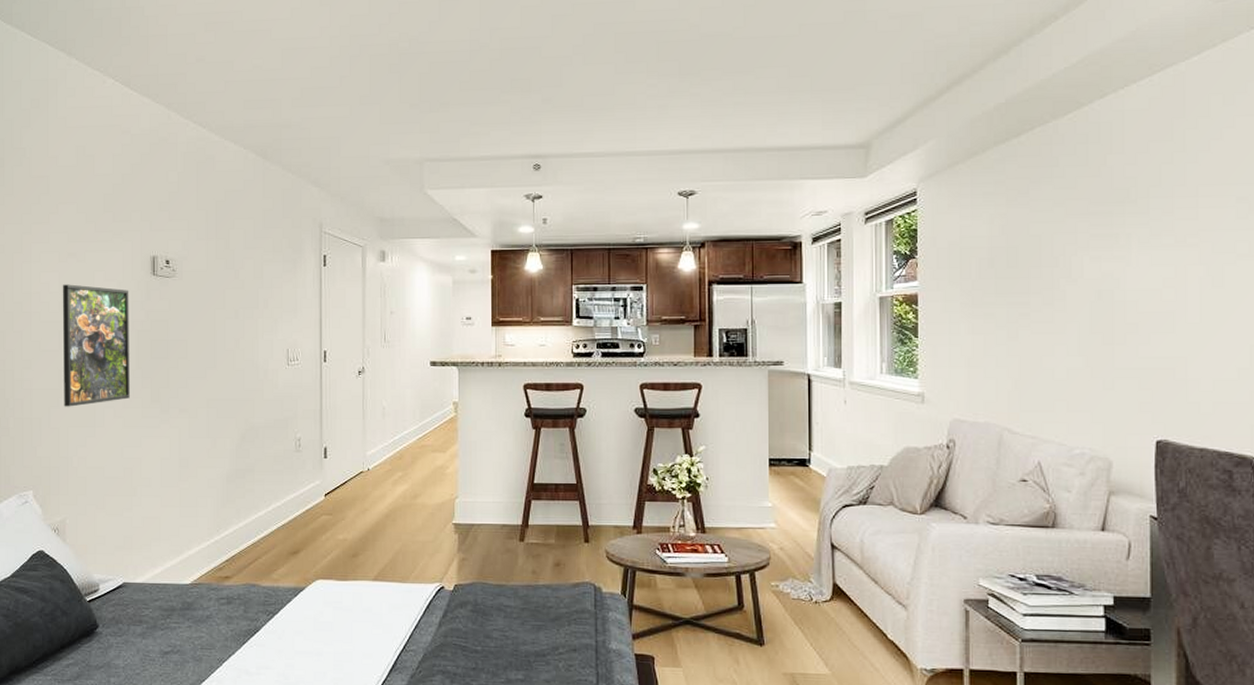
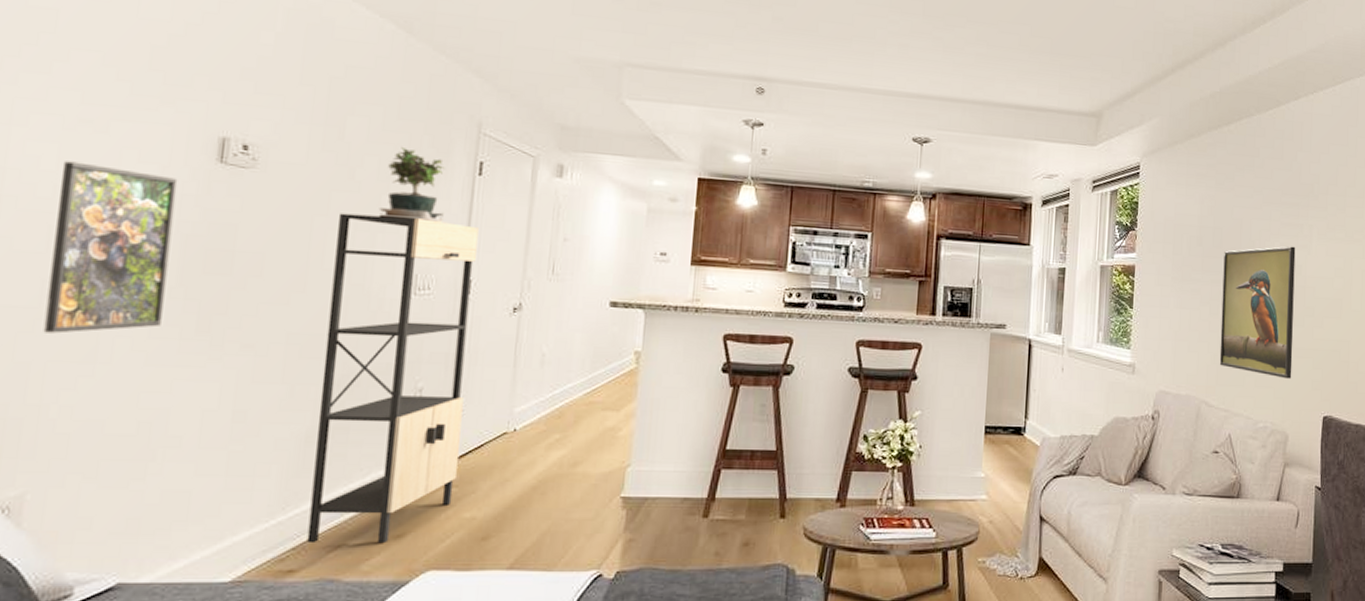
shelving unit: none [232,305,331,558] -> present [307,213,479,544]
potted plant: none [257,249,302,307] -> present [378,146,445,223]
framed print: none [1021,258,1113,401] -> present [1219,246,1296,379]

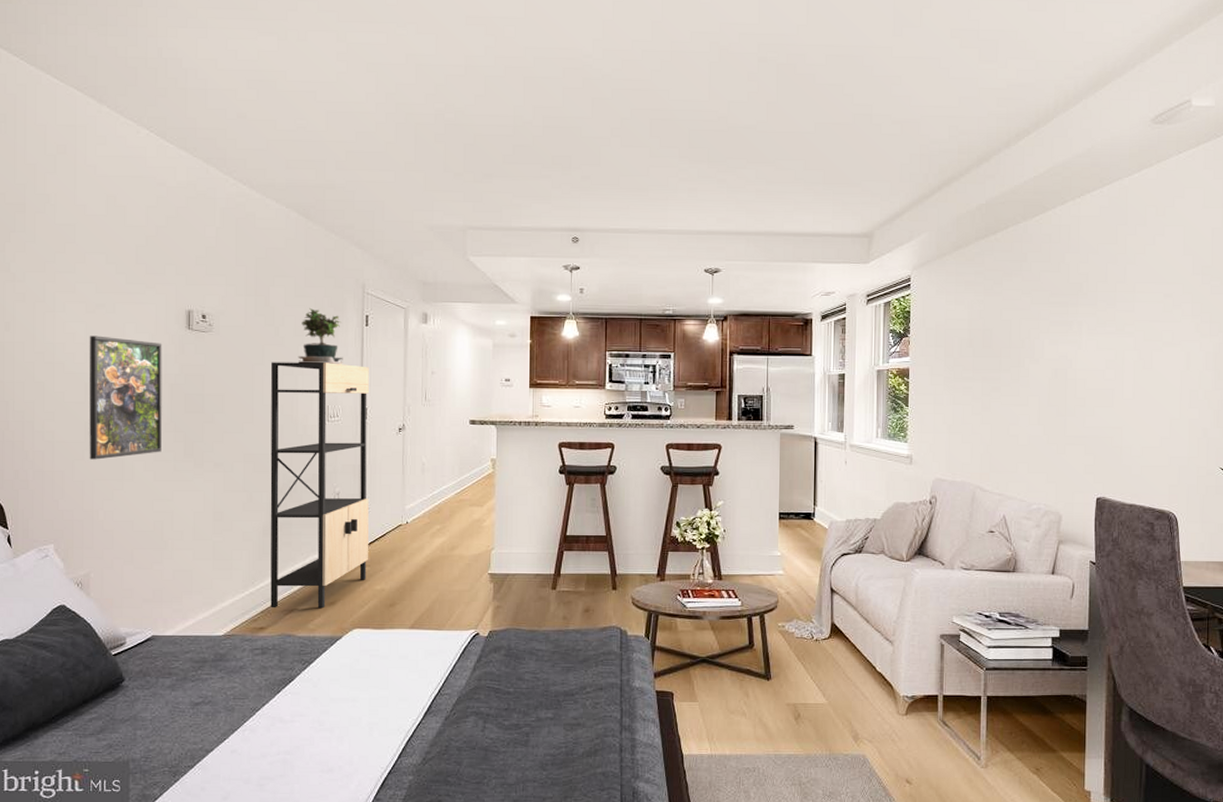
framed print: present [1219,246,1296,379] -> none [992,342,1066,464]

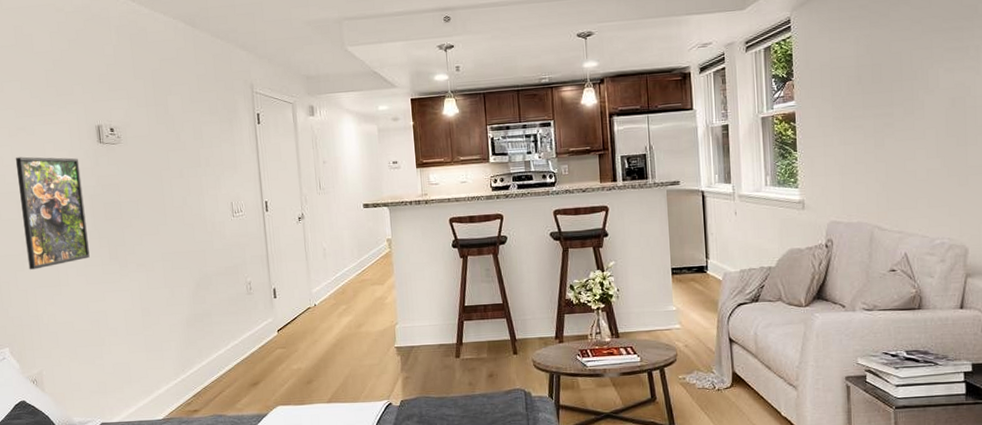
shelving unit: present [270,362,369,609] -> none [177,161,284,392]
potted plant: present [298,307,343,365] -> none [199,111,241,165]

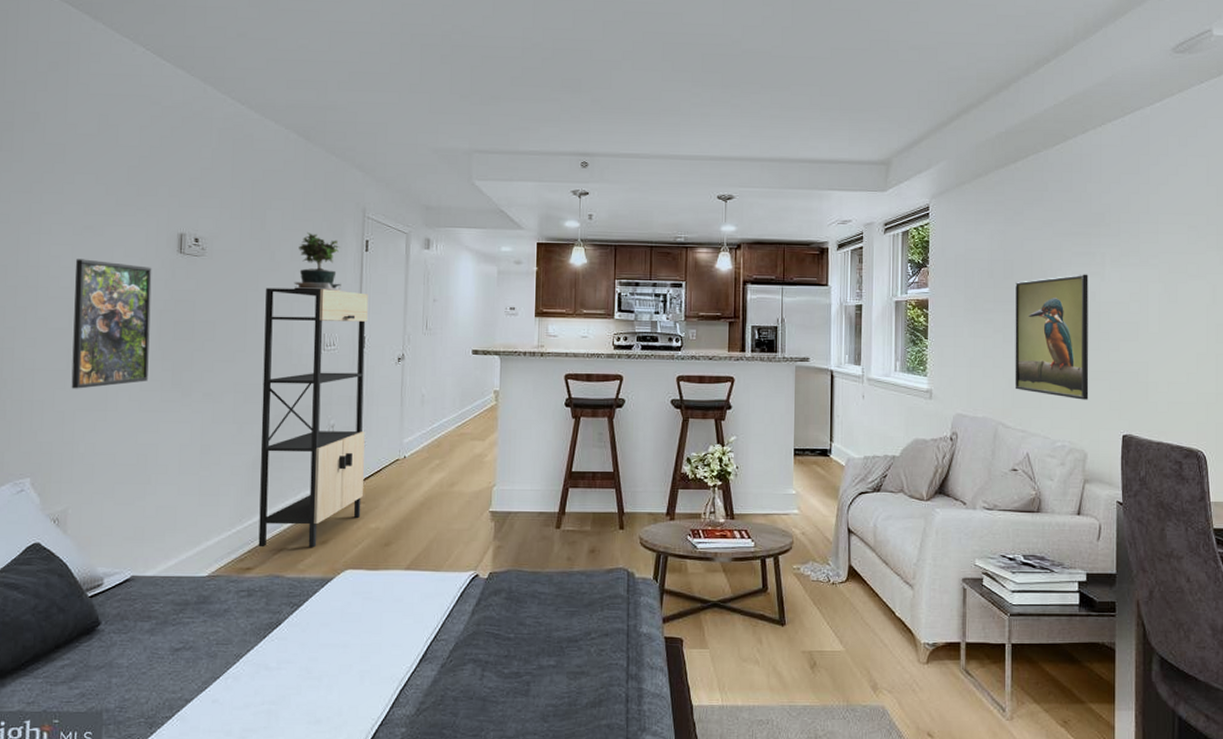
shelving unit: none [177,161,284,392] -> present [258,288,368,548]
potted plant: none [199,111,241,165] -> present [294,231,341,292]
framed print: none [885,69,968,196] -> present [1014,274,1089,400]

